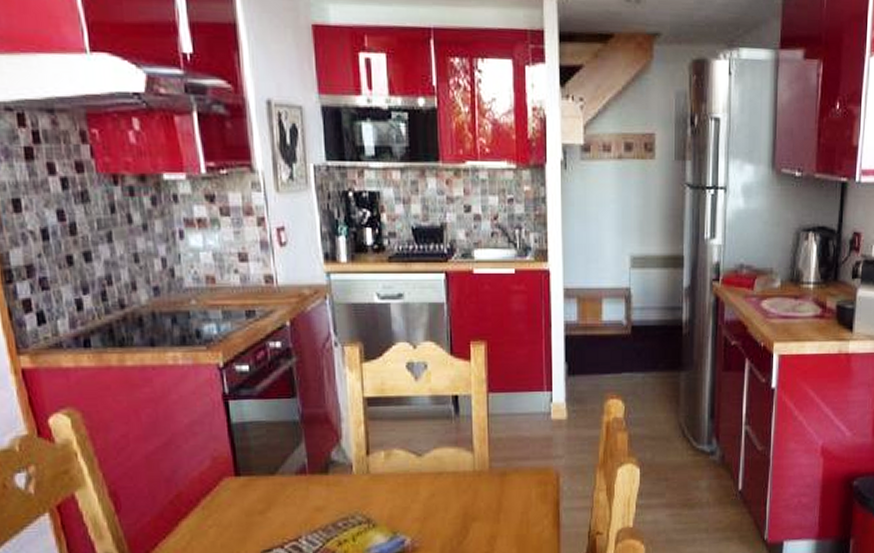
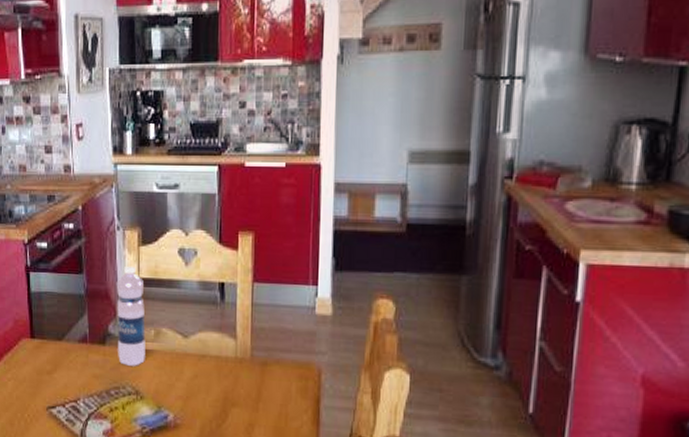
water bottle: none [337,385,376,493] -> present [116,266,146,366]

